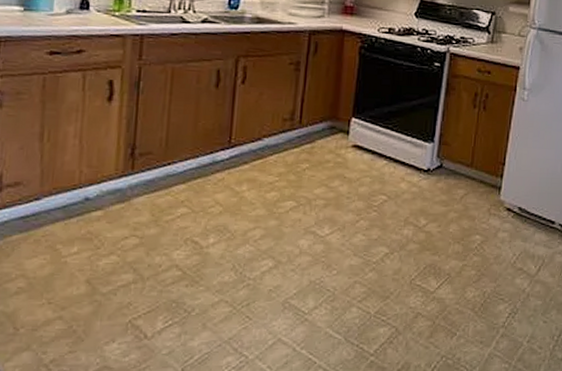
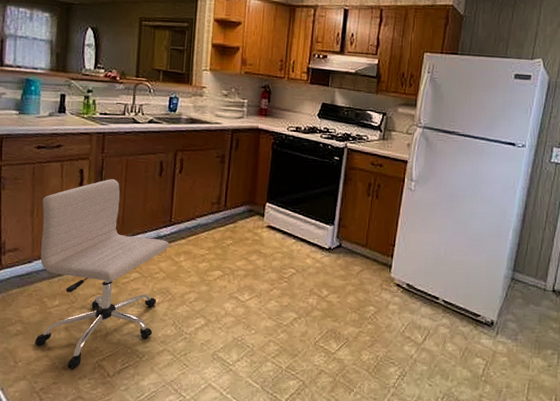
chair: none [43,91,228,332] -> present [34,178,169,369]

